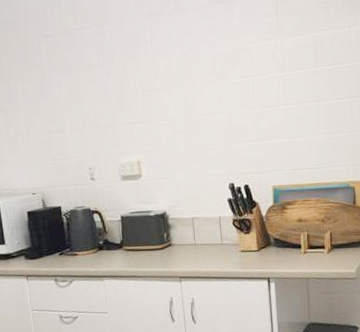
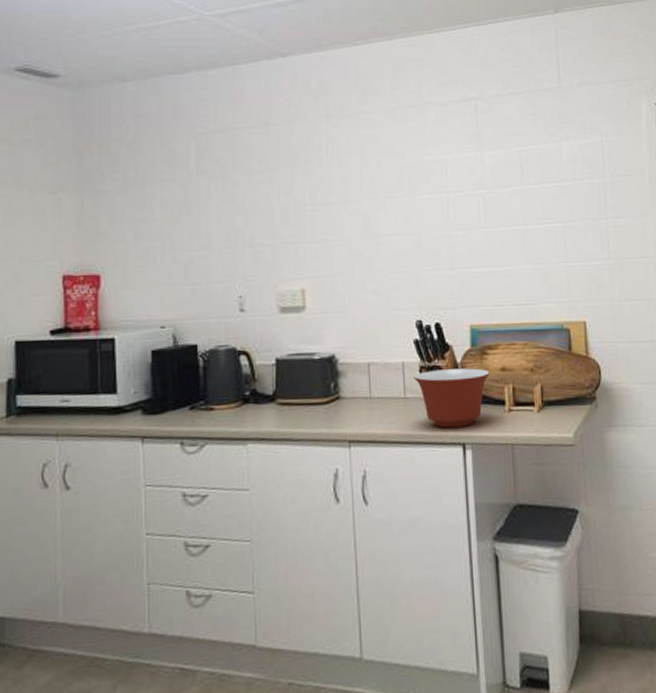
mixing bowl: none [228,220,289,267] -> present [413,368,490,428]

